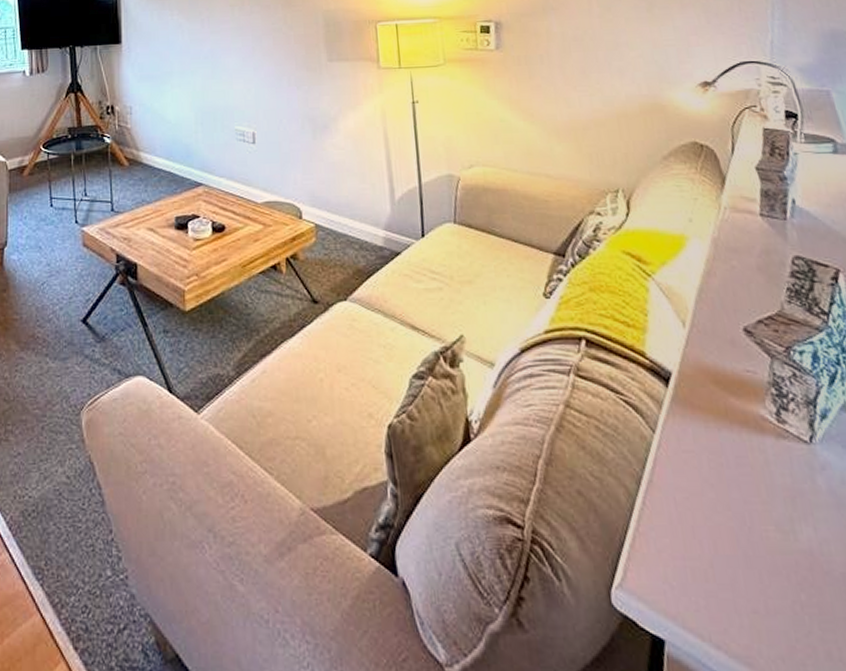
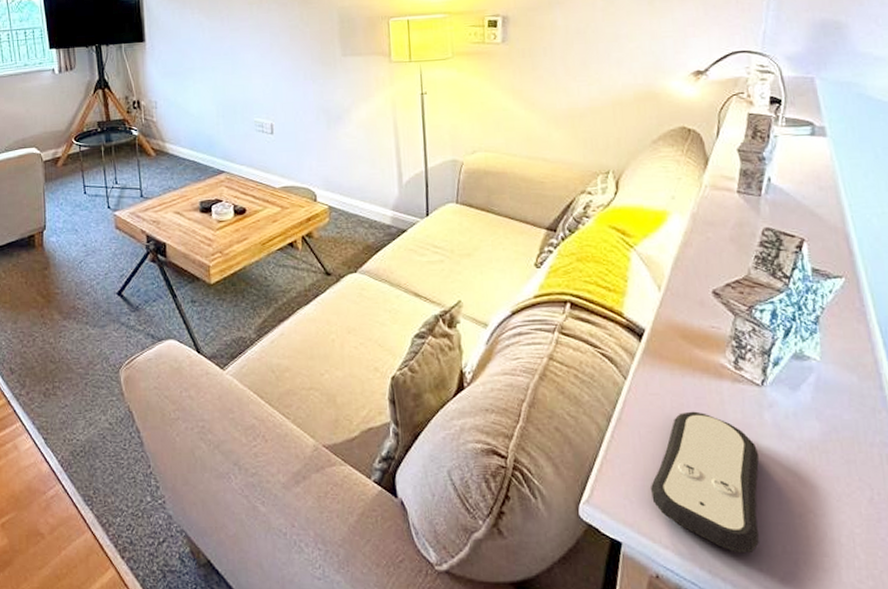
remote control: none [693,473,828,658] -> present [651,411,759,554]

